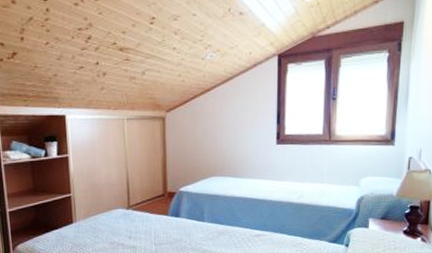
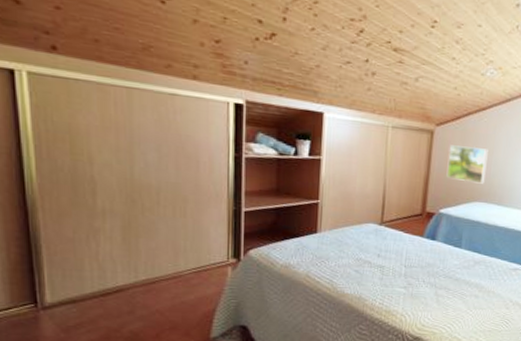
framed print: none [181,126,218,160] -> present [446,145,488,184]

